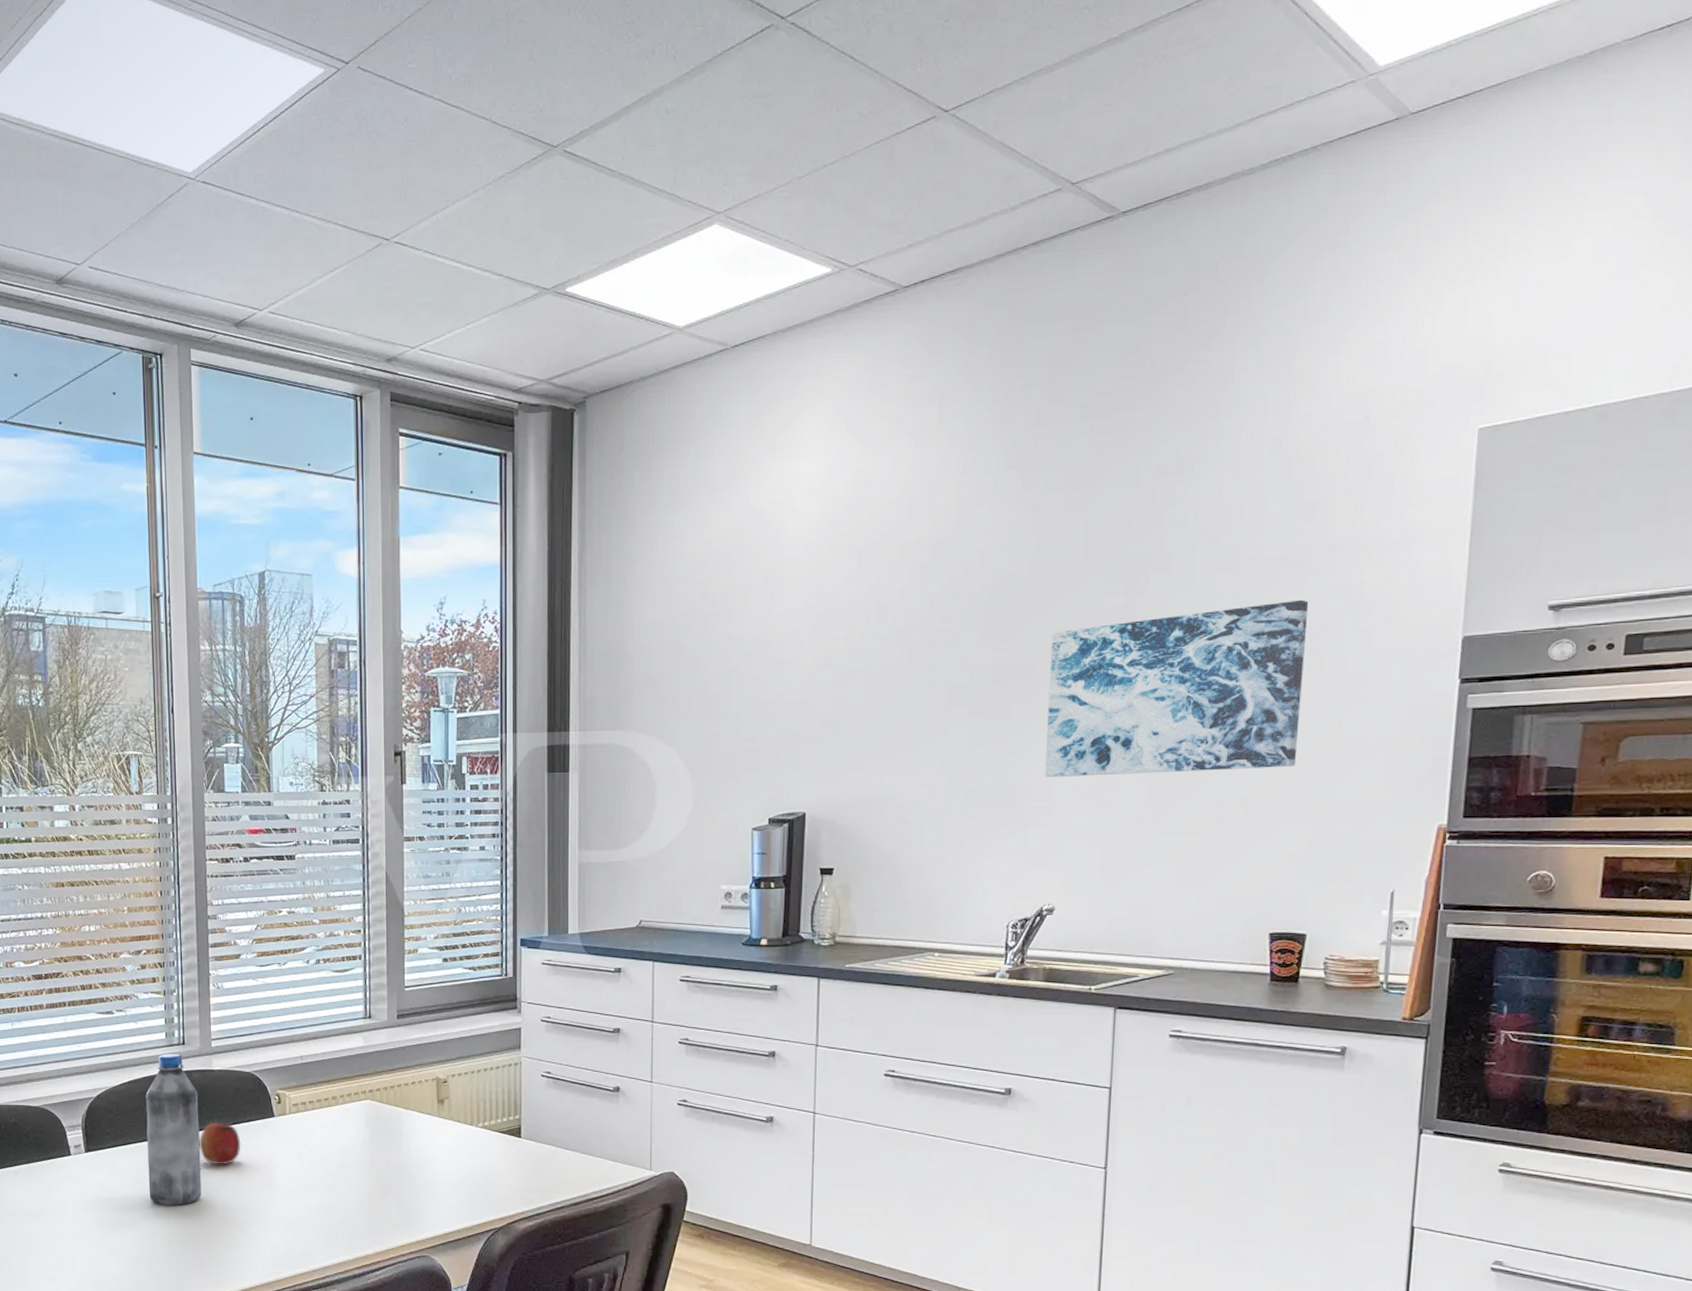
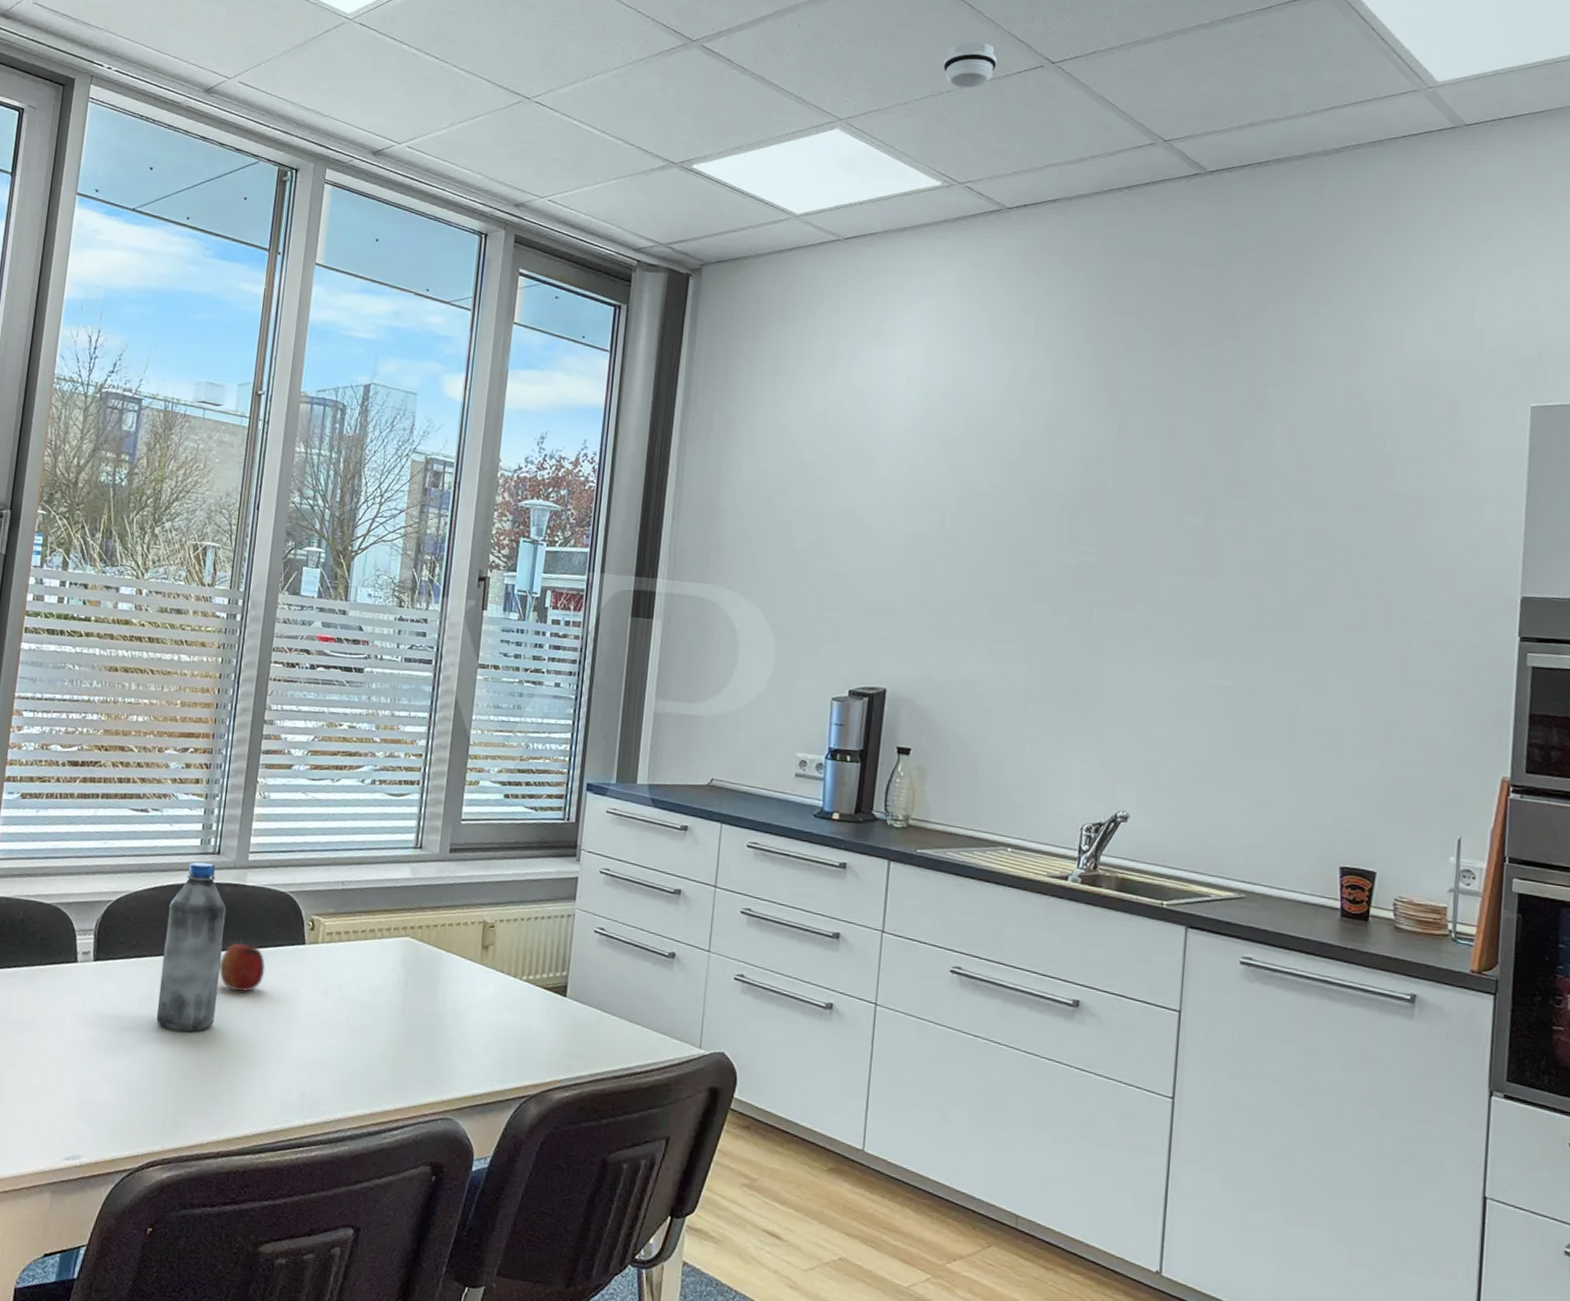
smoke detector: none [825,98,885,157] -> present [943,41,998,89]
wall art: present [1045,599,1309,777] -> none [1123,542,1378,703]

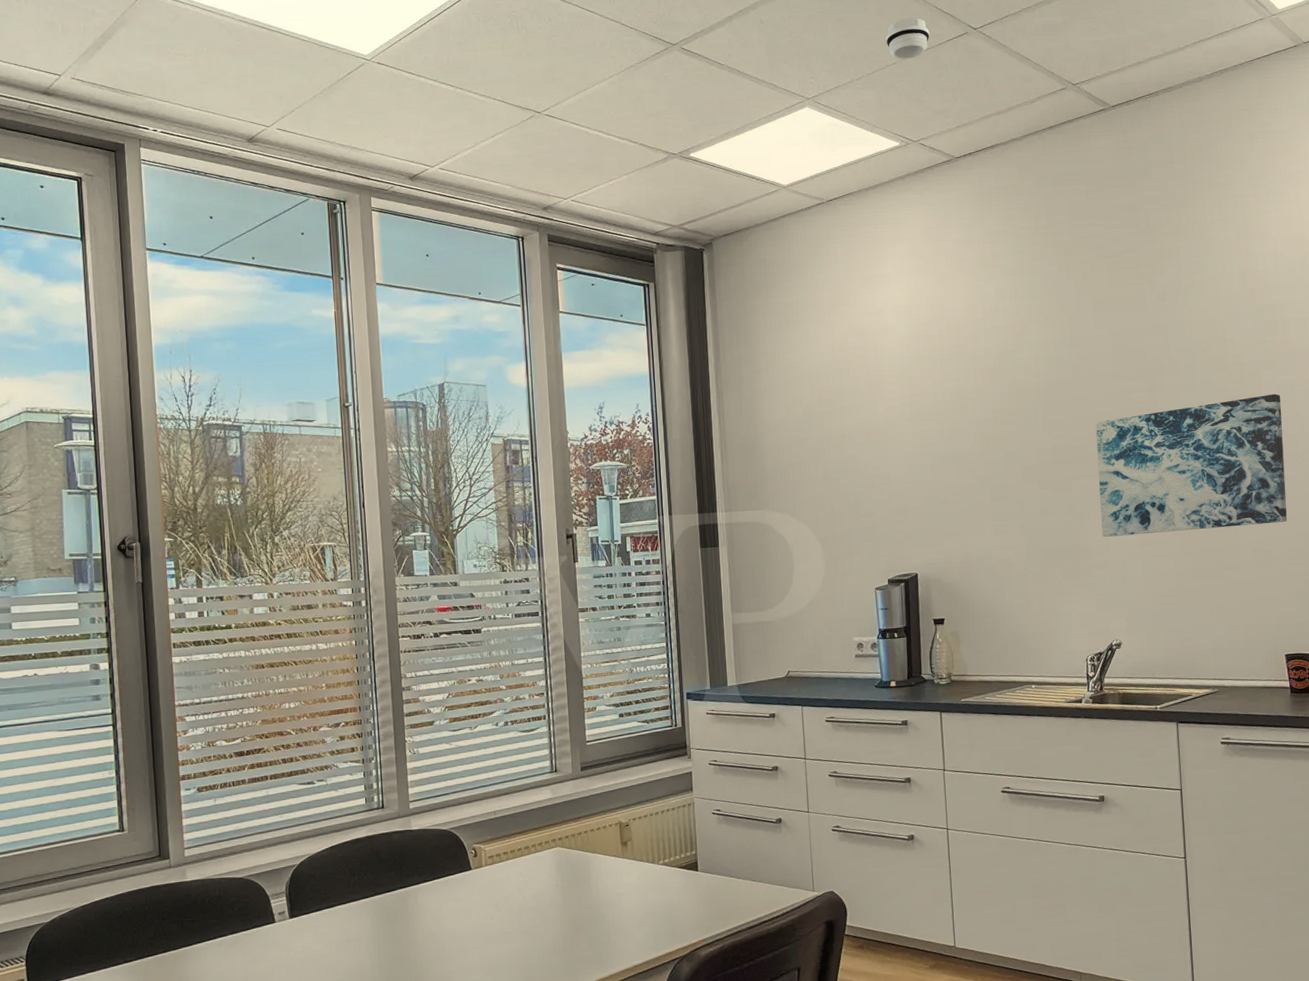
water bottle: present [156,862,227,1032] -> none [347,817,405,963]
fruit: present [219,943,265,992] -> none [400,880,441,920]
wall art: none [1123,542,1378,703] -> present [1095,393,1287,537]

